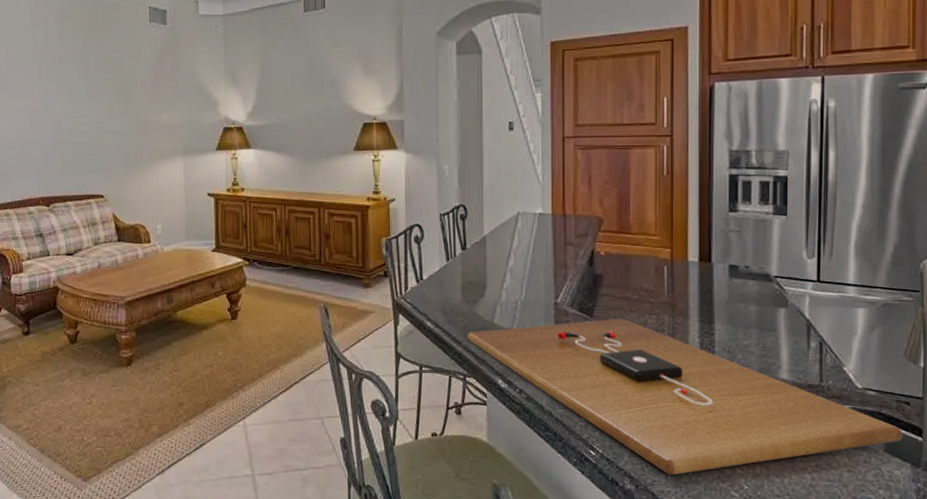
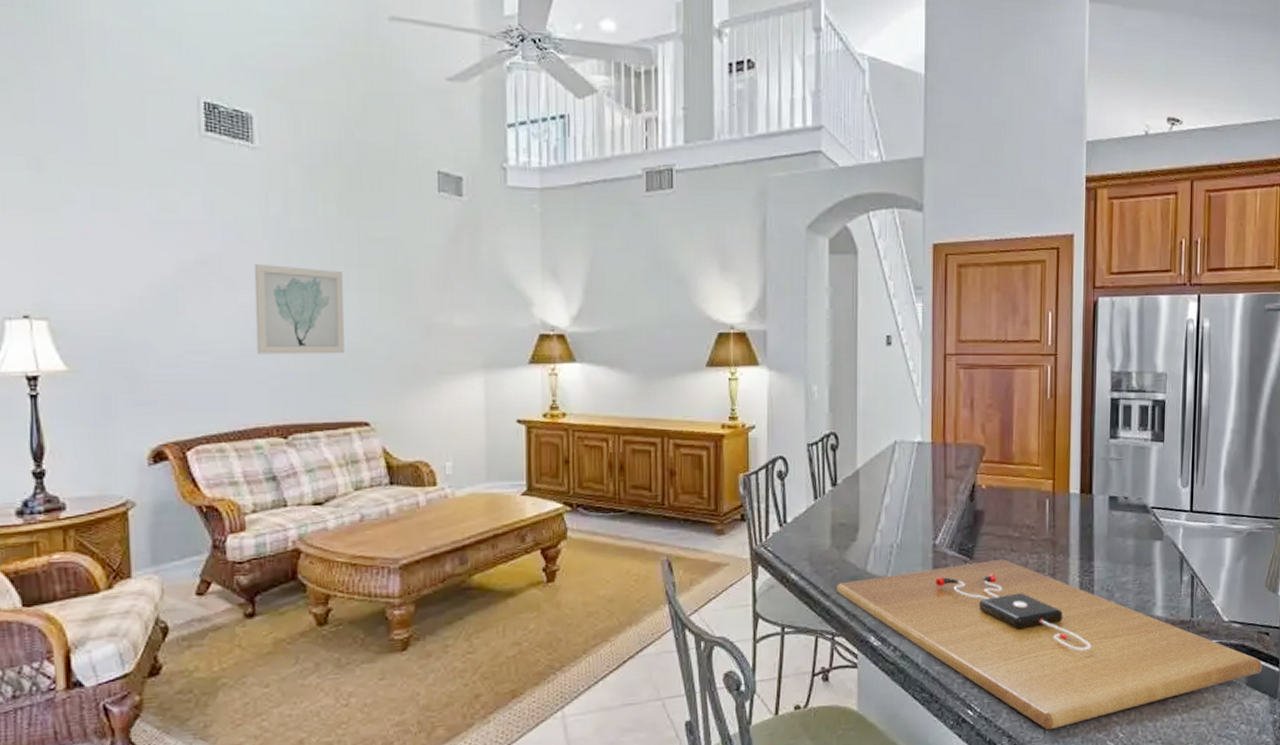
wall art: none [27,81,87,146] -> present [254,263,346,355]

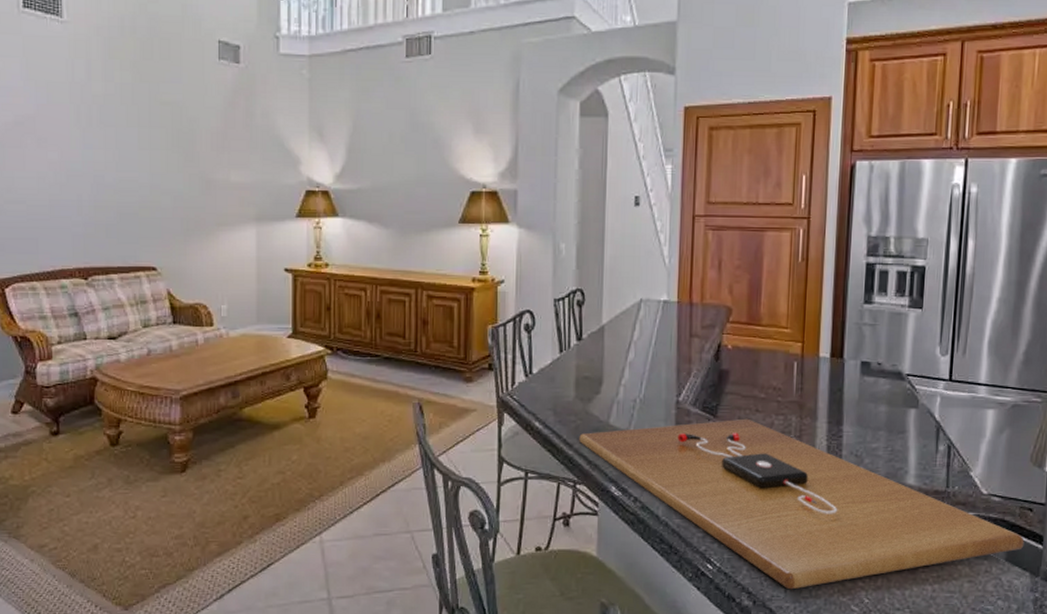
wall art: present [254,263,346,355] -> none [61,124,137,206]

